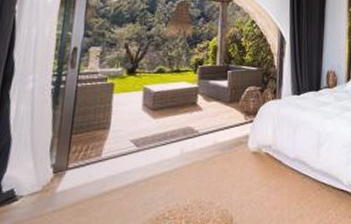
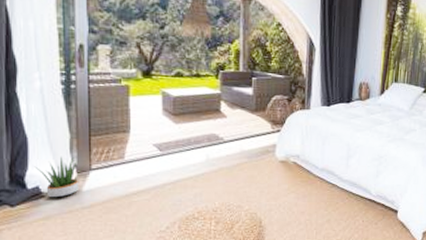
potted plant: none [13,156,62,201] -> present [34,156,85,198]

